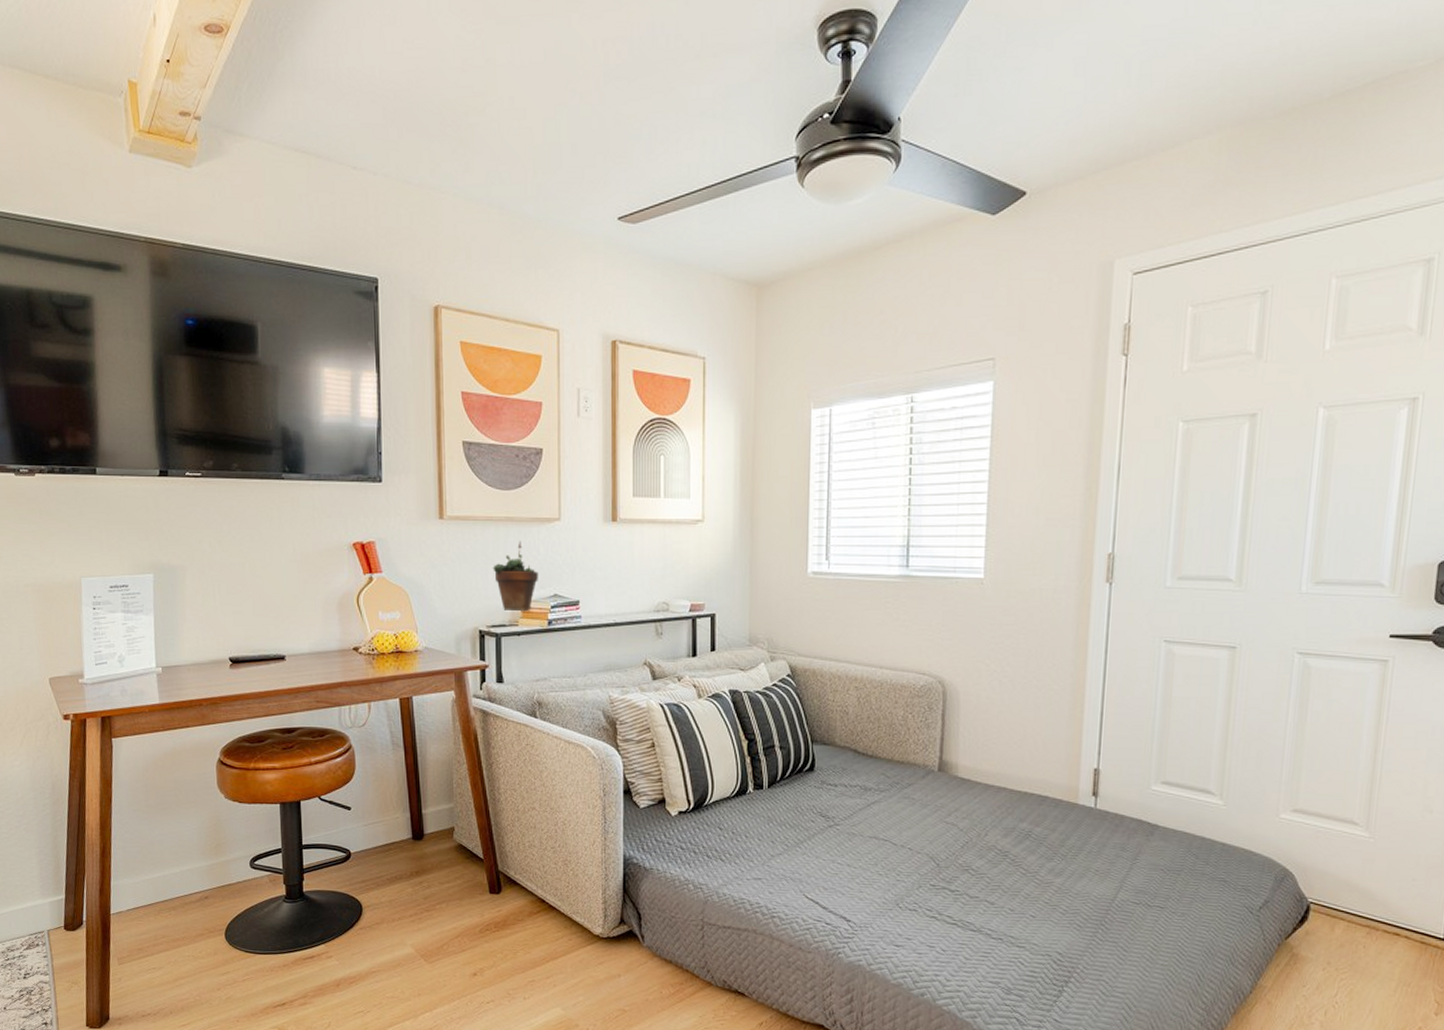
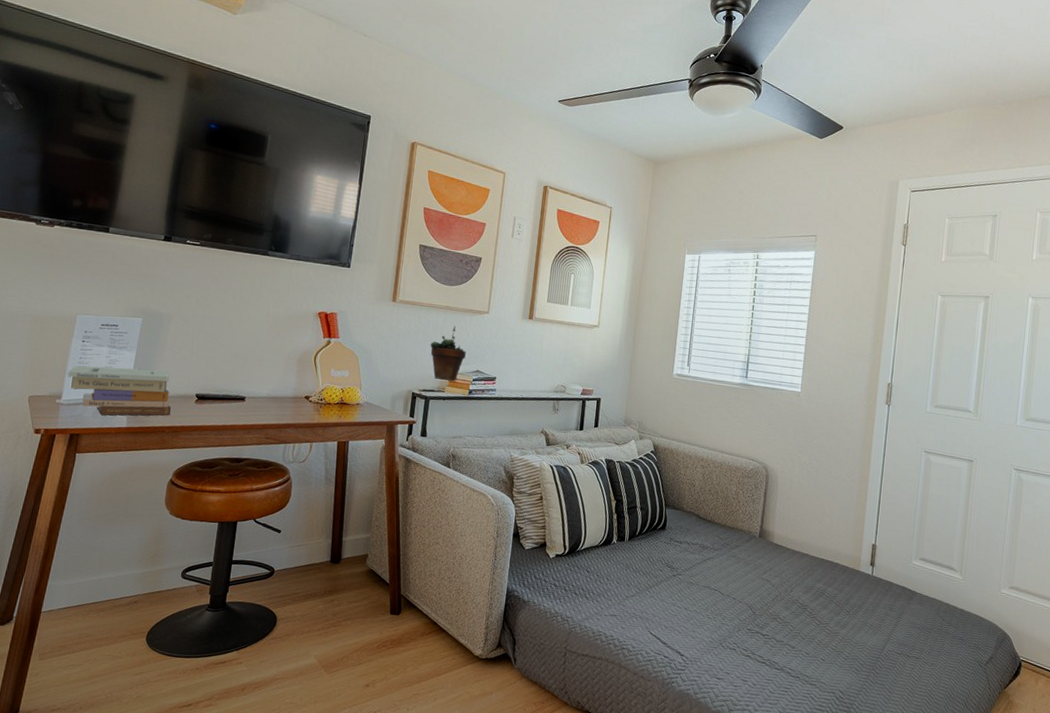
books: none [85,633,205,693] -> present [68,365,171,416]

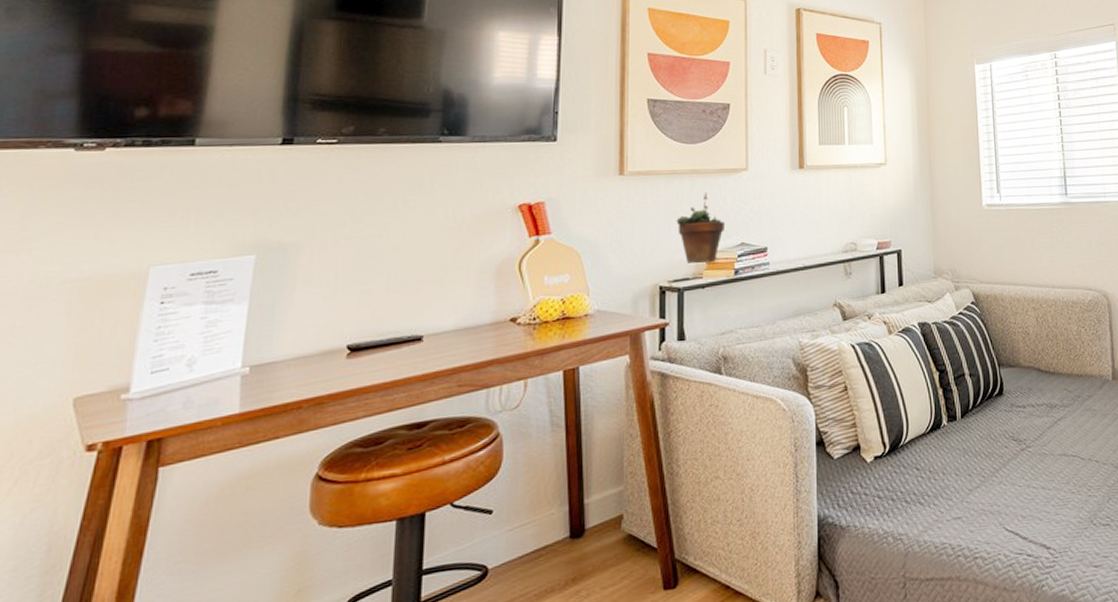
books: present [68,365,171,416] -> none [139,320,309,404]

